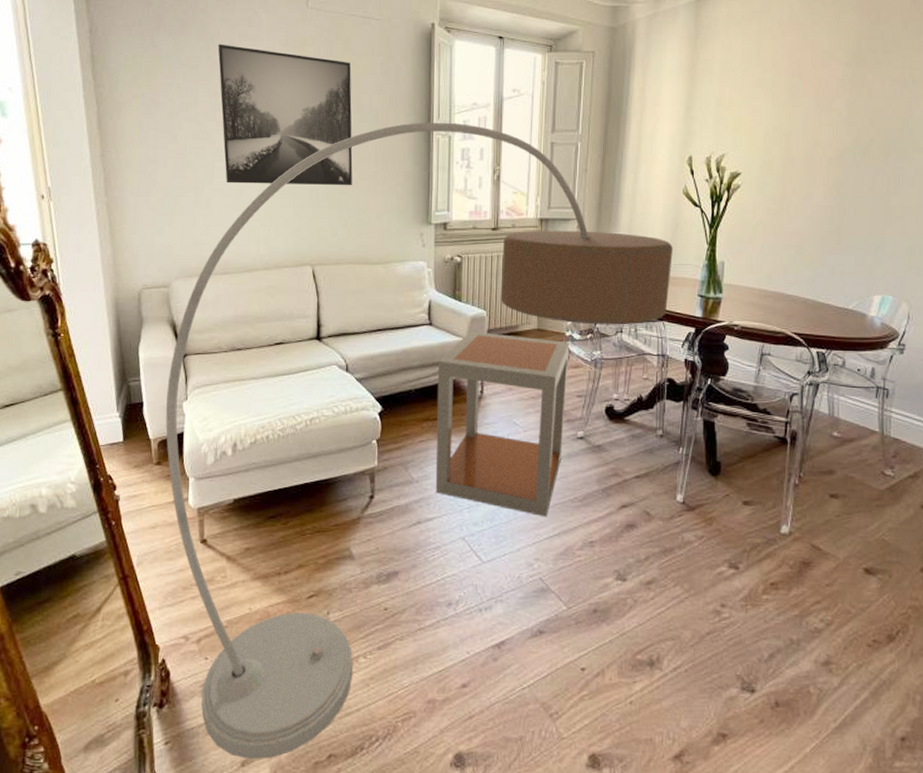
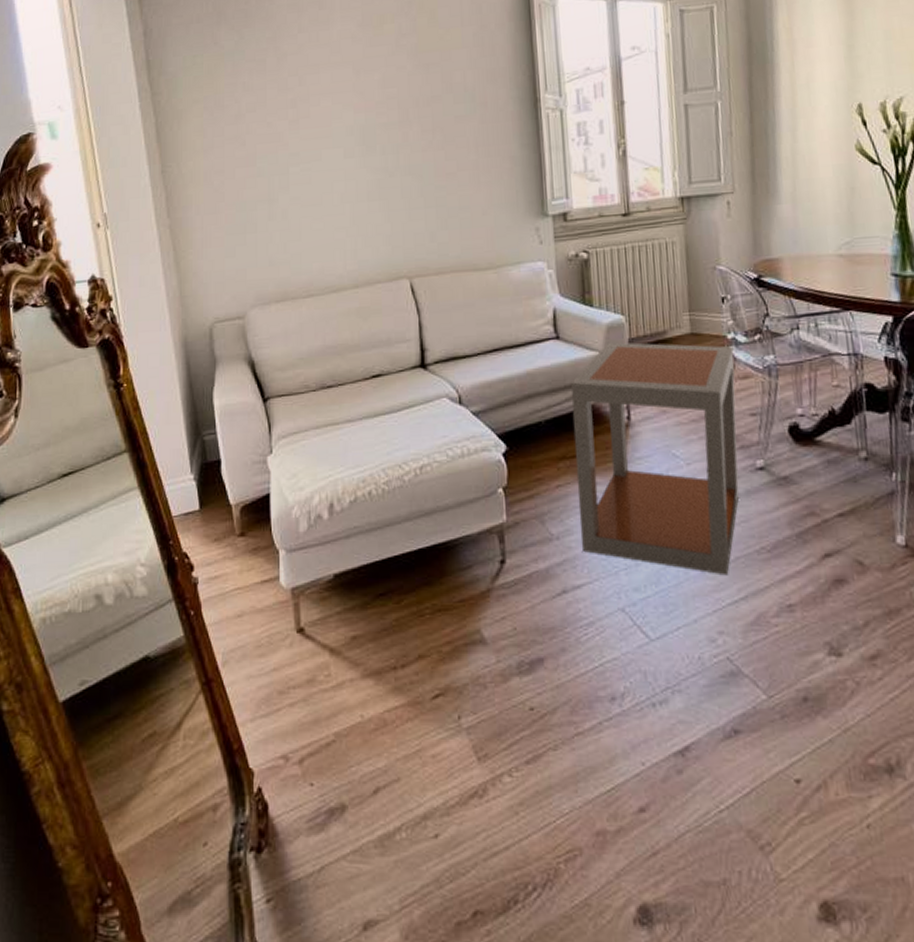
floor lamp: present [165,122,673,760] -> none [248,93,854,921]
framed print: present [218,44,353,186] -> none [286,32,450,190]

